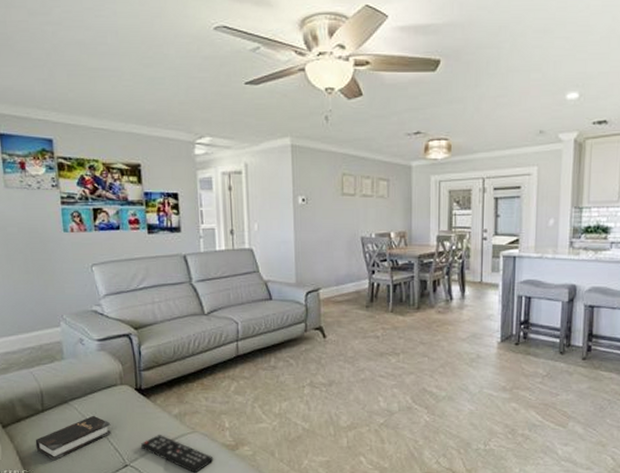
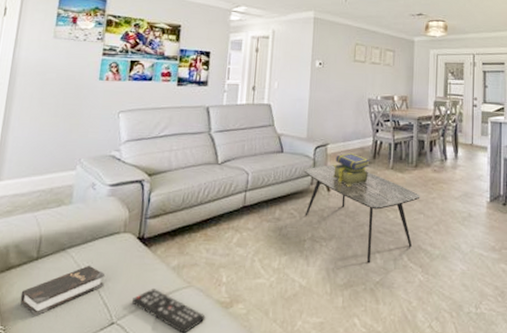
coffee table: none [296,311,424,407] -> present [304,165,420,264]
stack of books: none [327,296,367,332] -> present [332,152,370,186]

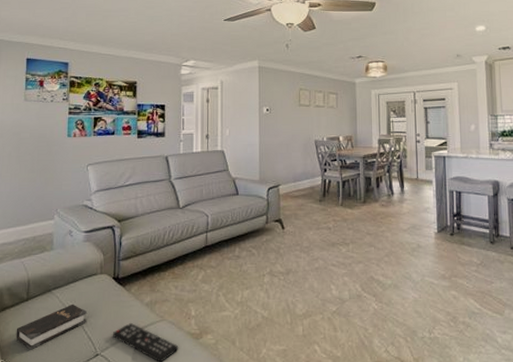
coffee table: present [304,165,420,264] -> none [259,204,370,295]
stack of books: present [332,152,370,186] -> none [286,192,320,224]

